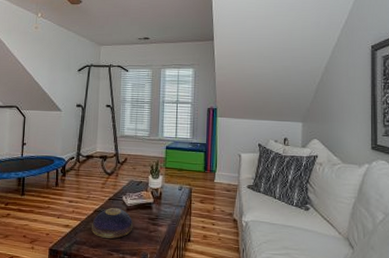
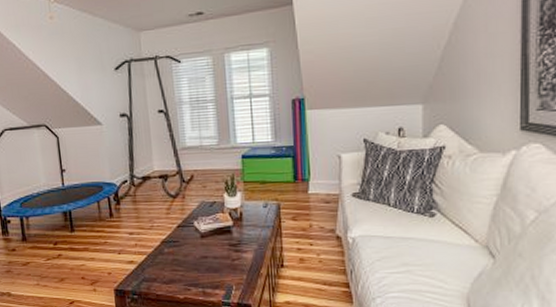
decorative bowl: present [91,208,134,239] -> none [160,236,212,272]

